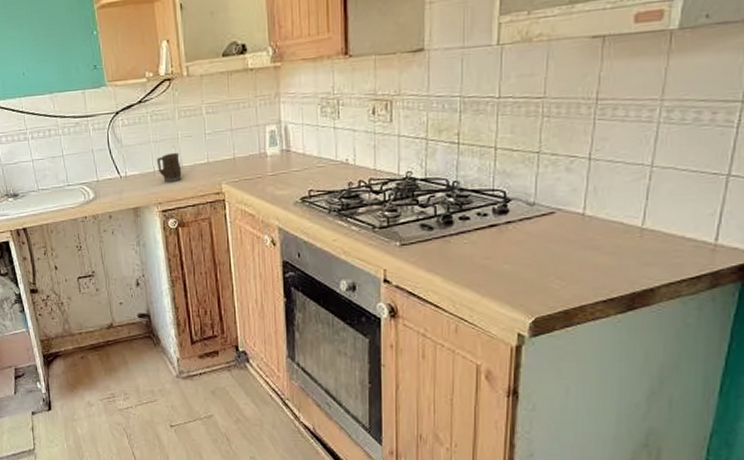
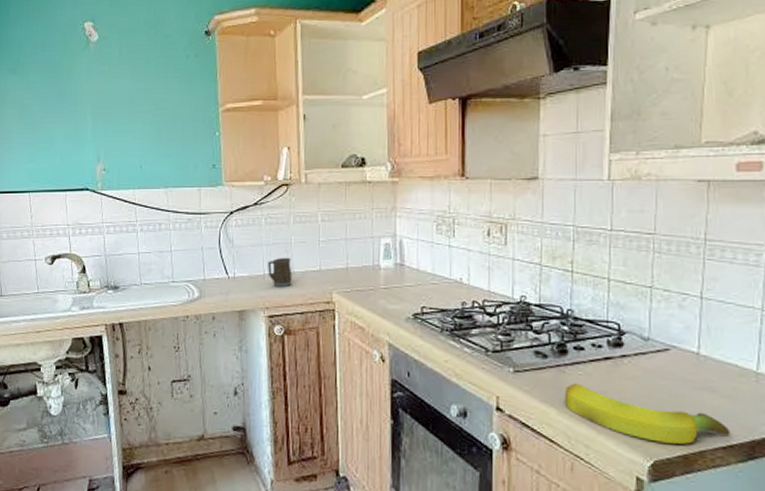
fruit: none [449,251,612,301] -> present [564,383,731,444]

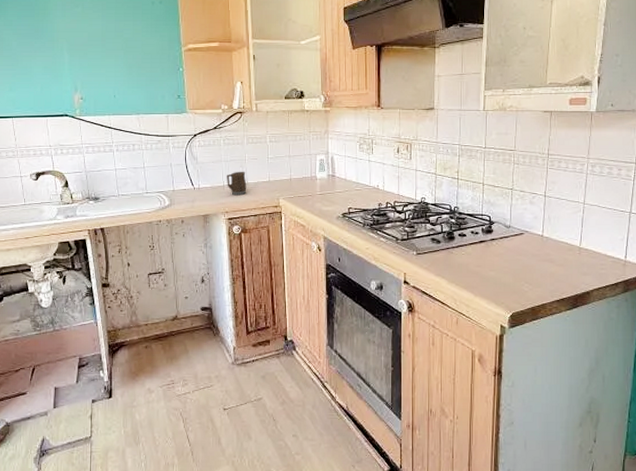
fruit: present [564,383,731,444] -> none [452,260,562,300]

